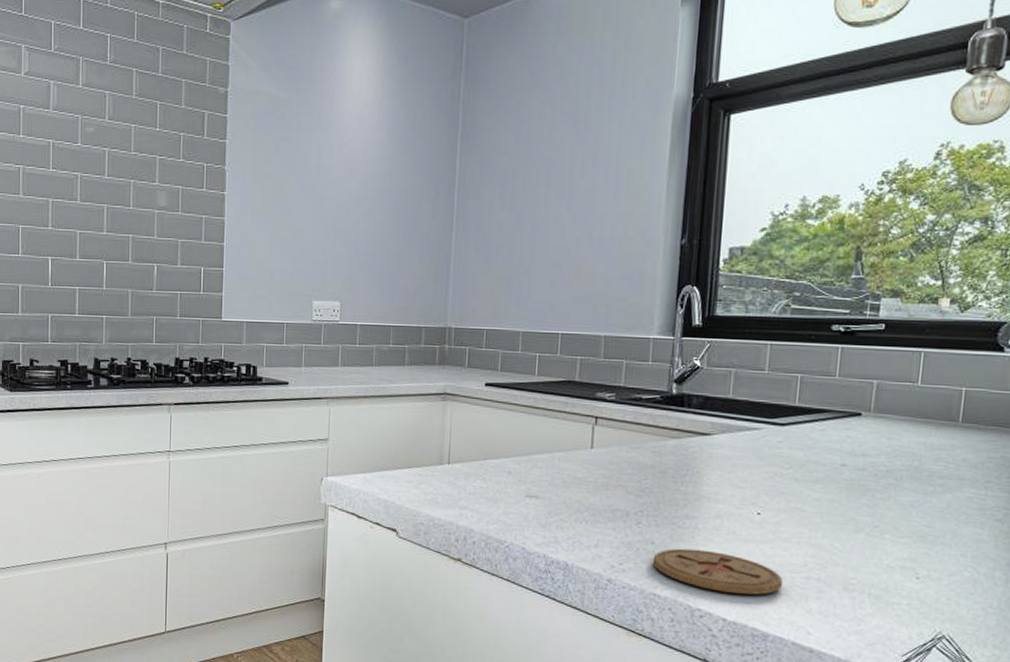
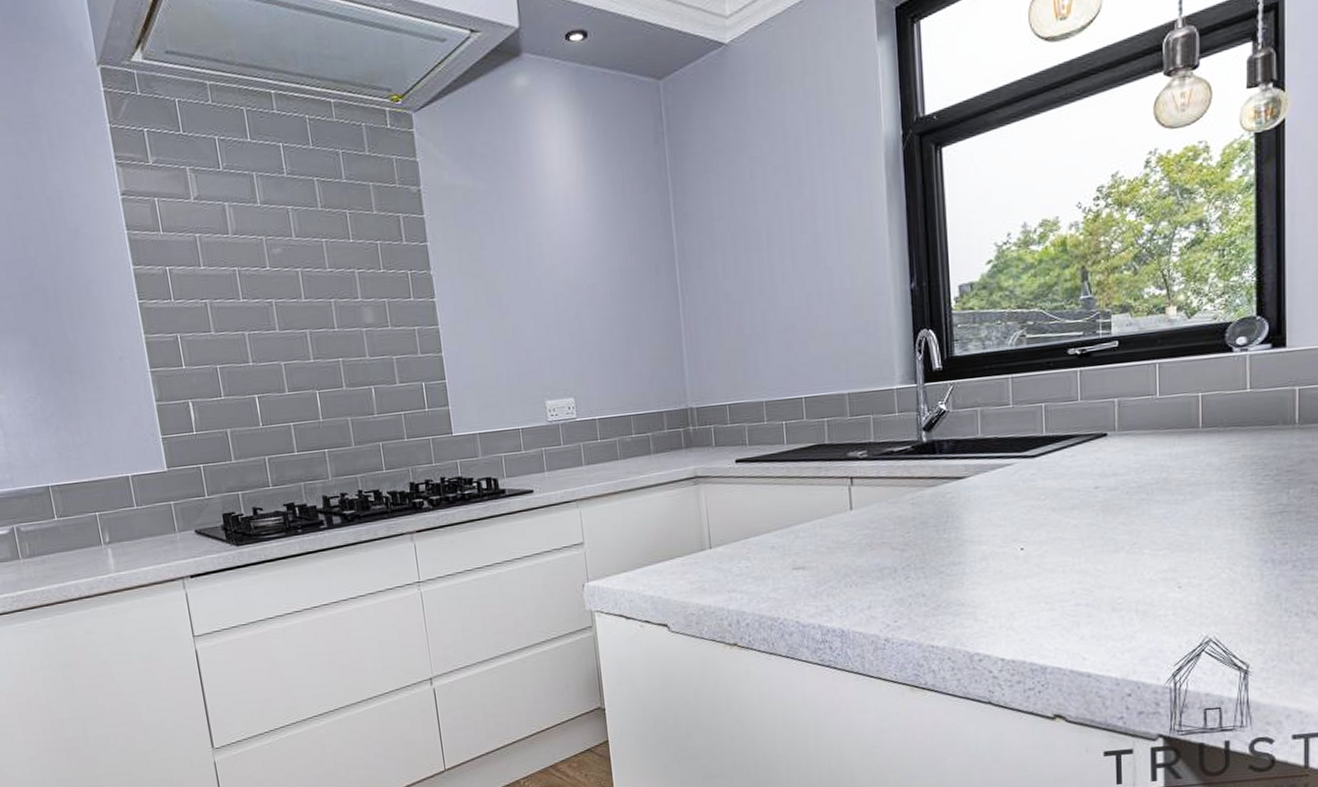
coaster: present [652,548,784,595] -> none [926,593,1054,633]

